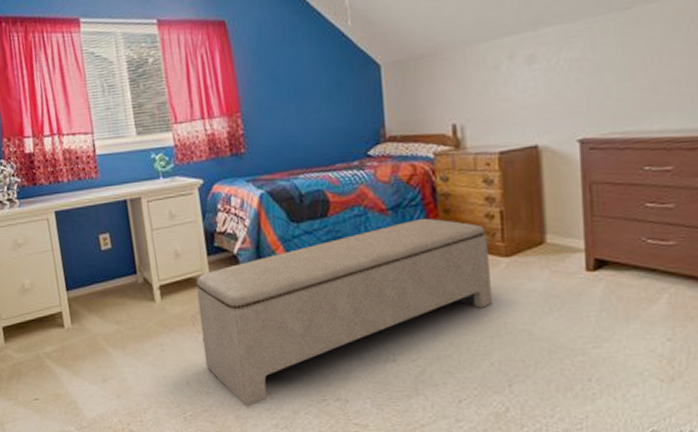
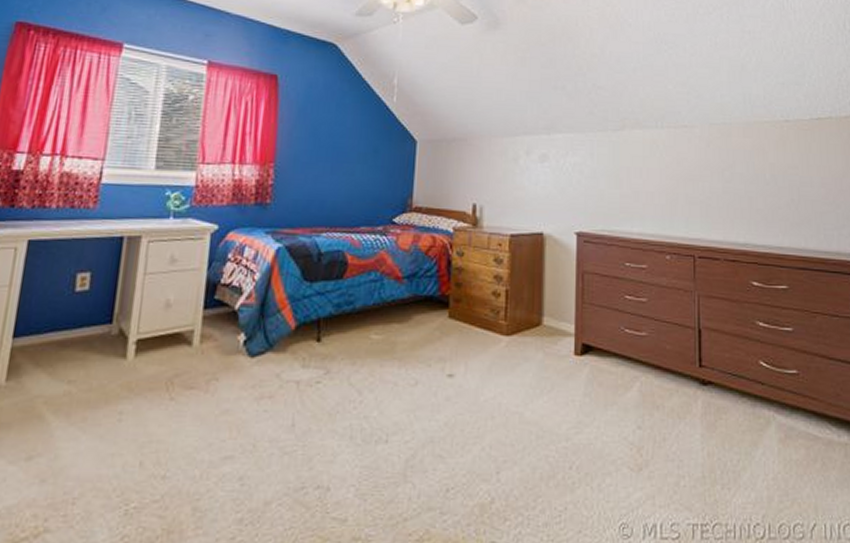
bench: present [196,218,492,407] -> none [170,289,492,497]

